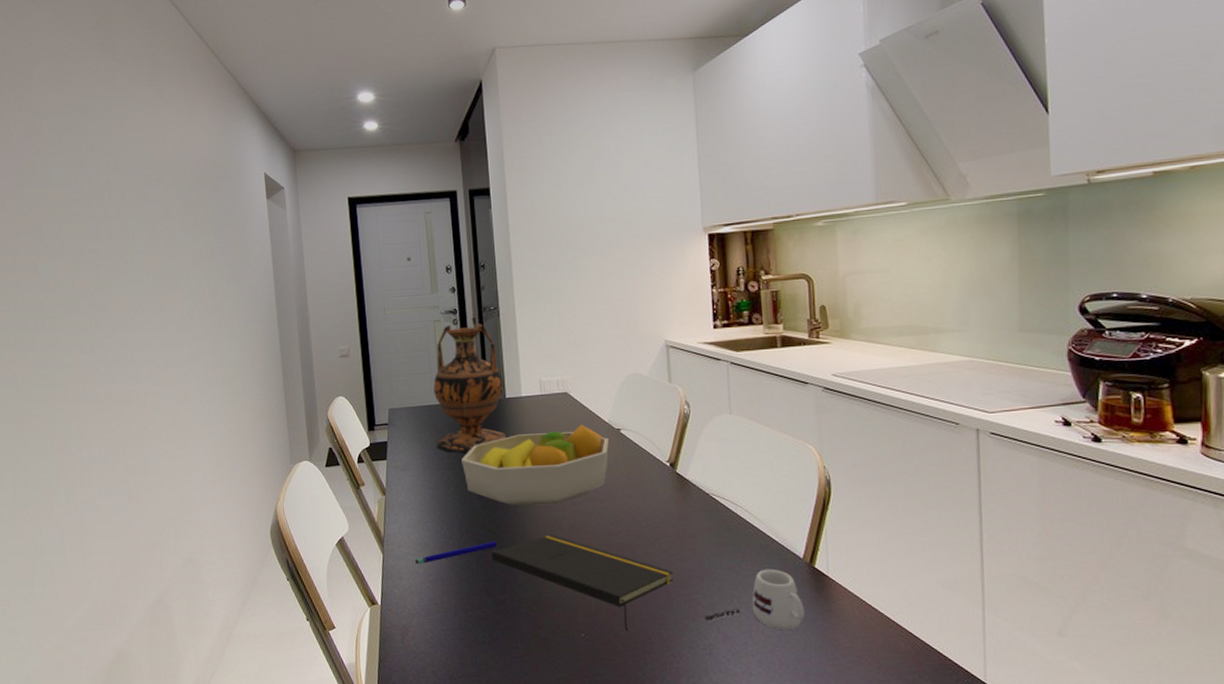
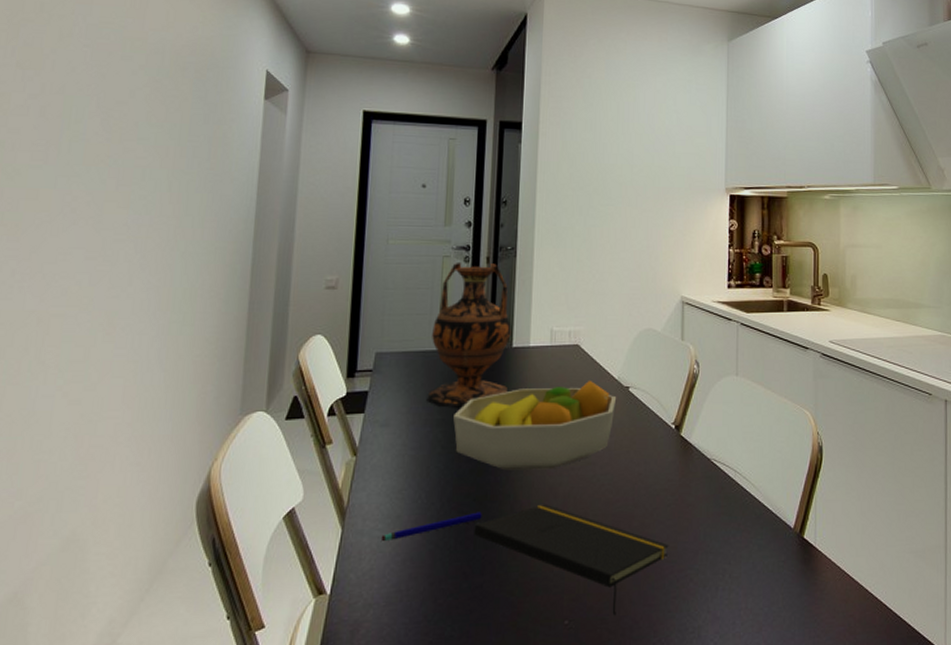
mug: present [704,569,805,629] -> none [695,540,791,606]

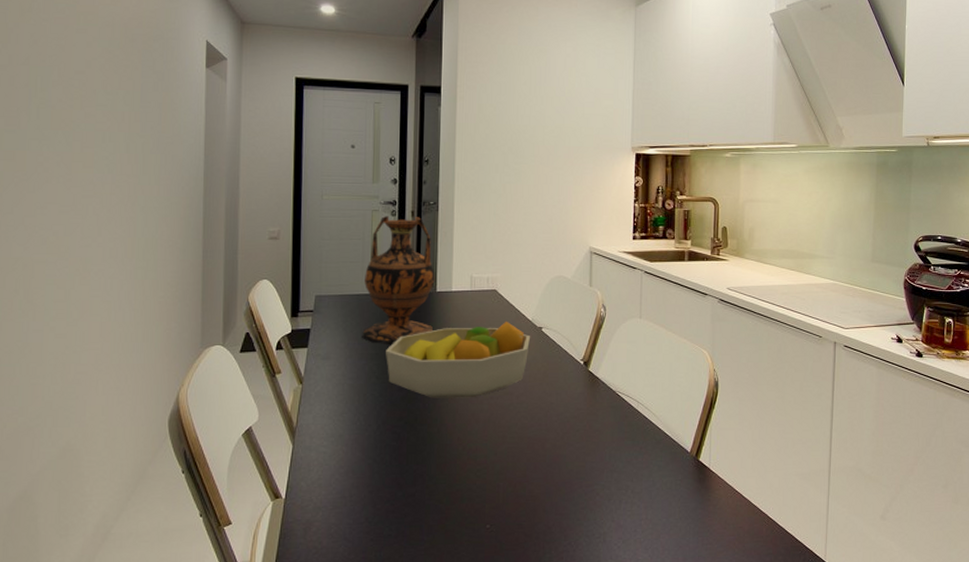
pen: present [381,512,482,542] -> none [326,433,413,457]
notepad: present [474,504,669,616] -> none [406,427,578,522]

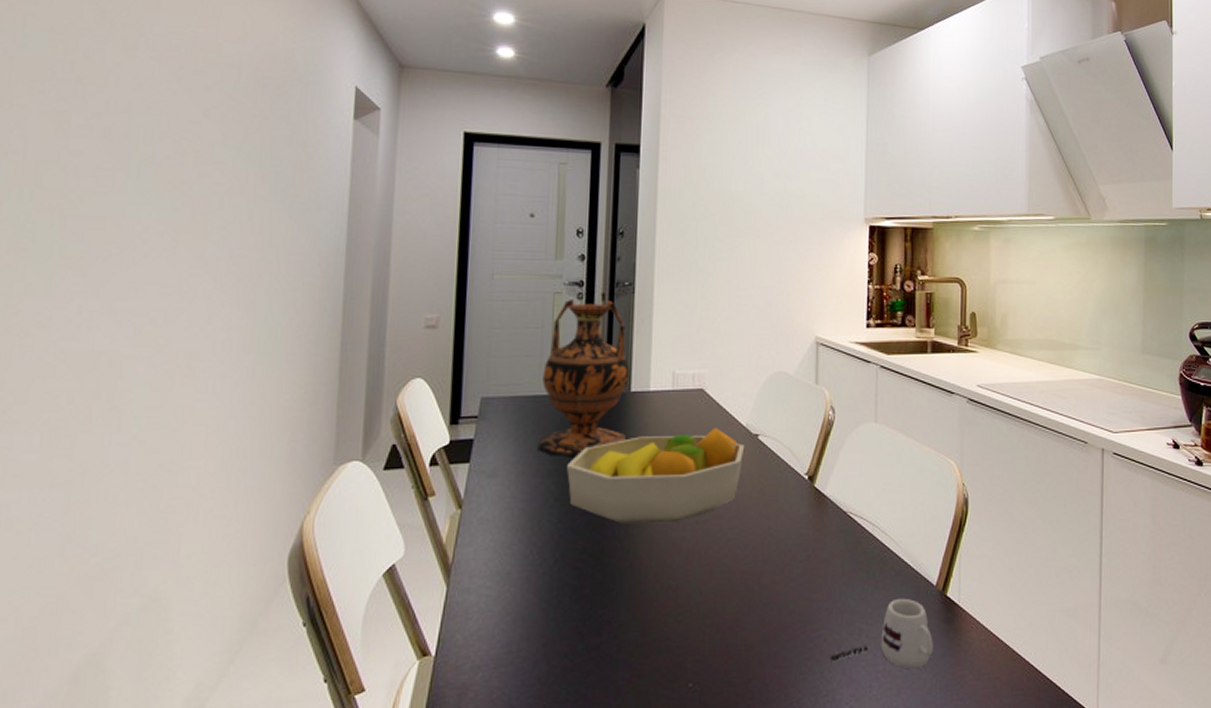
mug: none [601,461,687,518] -> present [830,598,933,668]

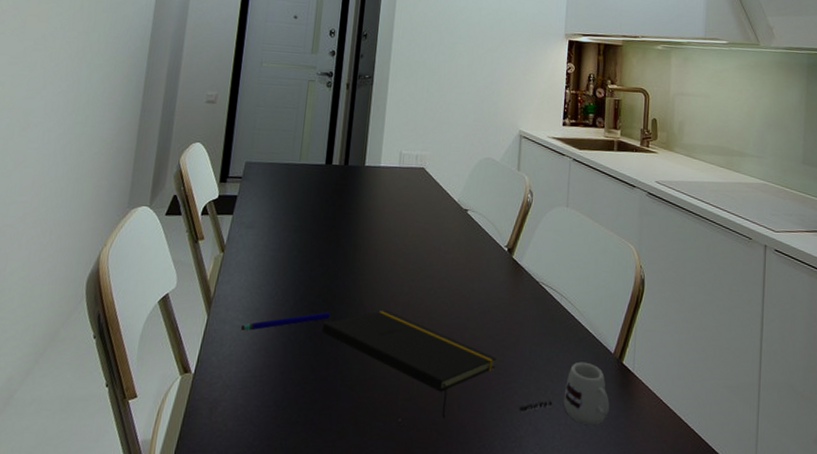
pen: none [489,568,599,601] -> present [240,311,330,331]
vase: present [537,298,630,459] -> none [287,86,365,218]
fruit bowl: present [567,427,745,524] -> none [309,200,456,279]
notepad: none [590,560,801,678] -> present [322,310,497,419]

